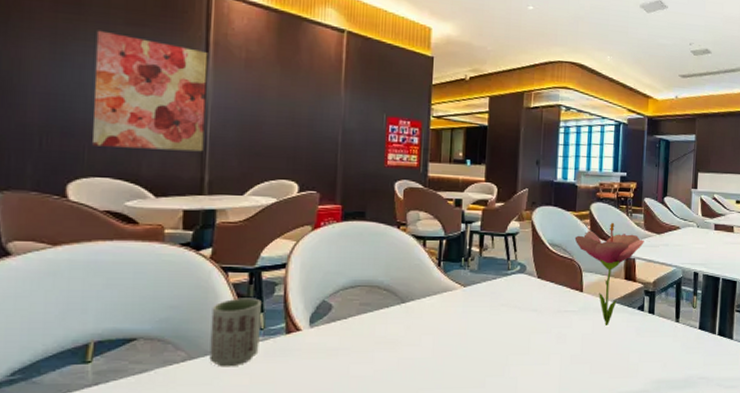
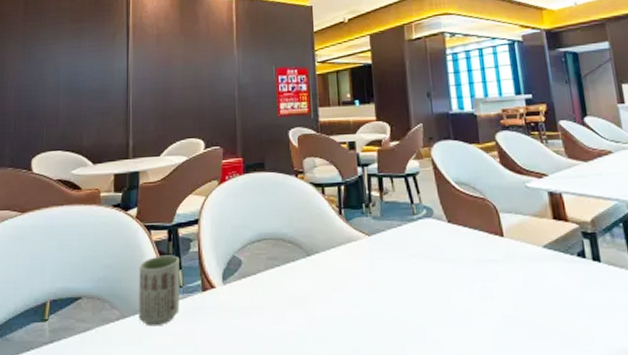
wall art: present [93,30,208,152] -> none [49,30,129,125]
flower: present [574,222,644,327] -> none [483,152,569,279]

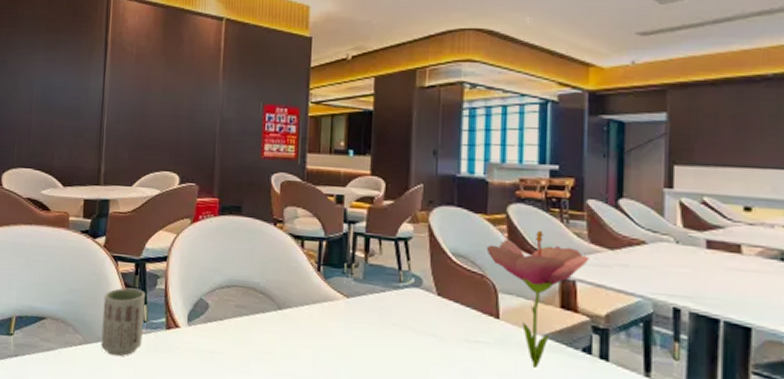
flower: none [483,152,569,279] -> present [486,230,589,370]

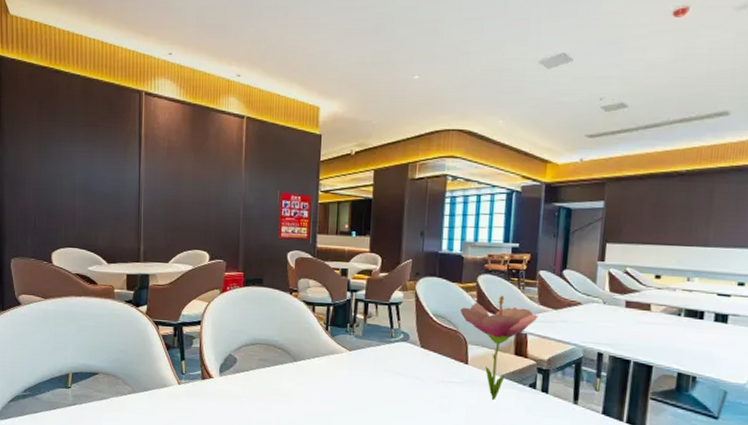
cup: present [101,287,145,356] -> none [147,347,183,402]

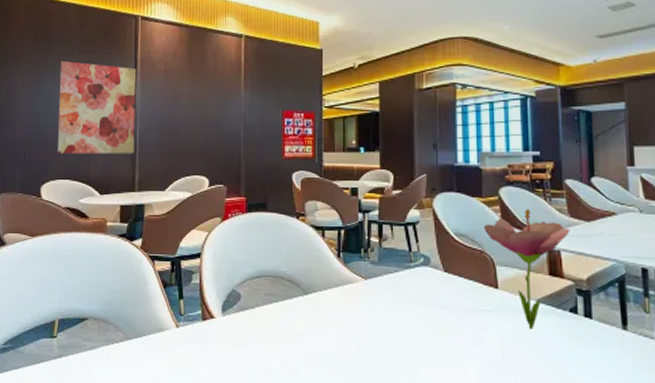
wall art: none [66,132,141,227] -> present [58,60,137,154]

